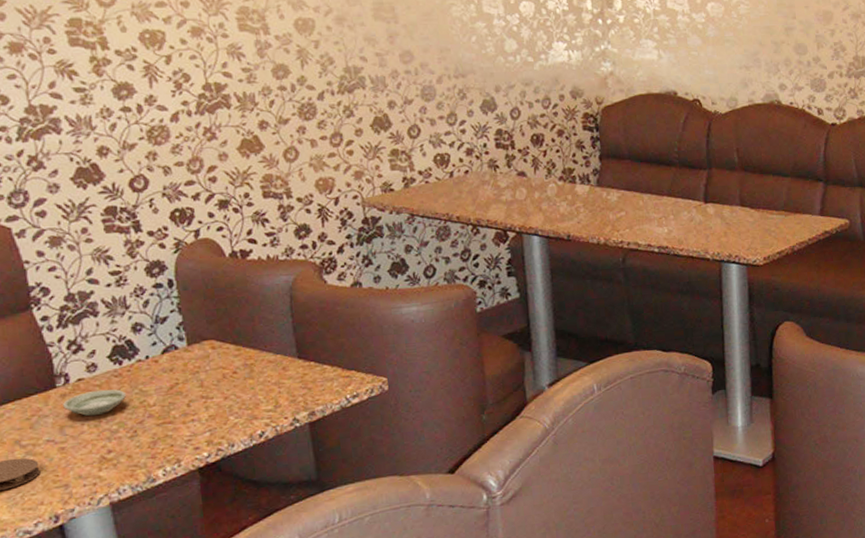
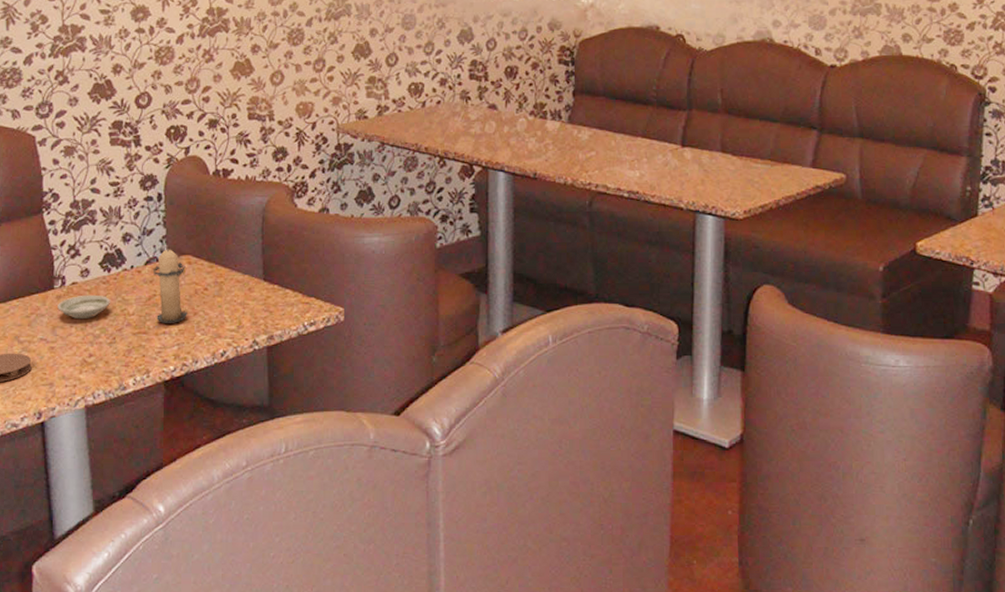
candle: none [171,330,217,411] -> present [152,244,187,323]

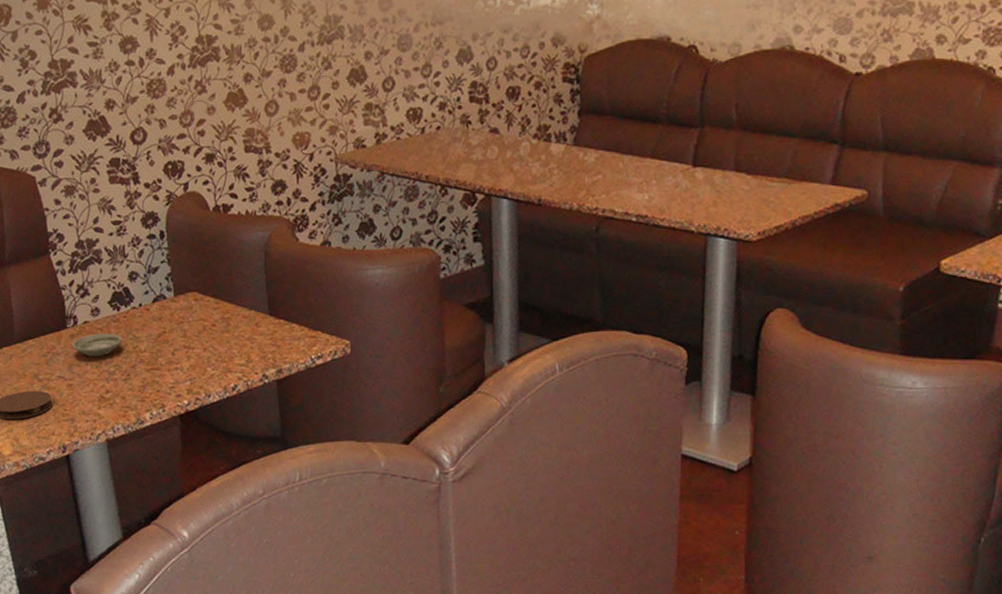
candle: present [152,244,187,323] -> none [160,281,197,359]

